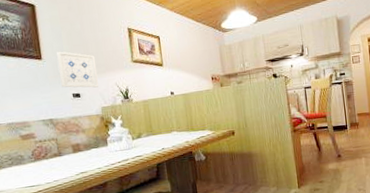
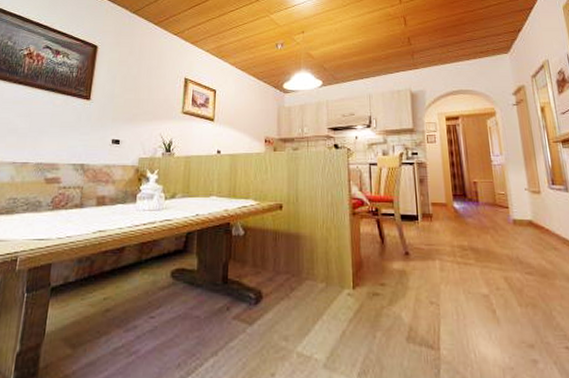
wall art: present [56,51,99,88] -> none [102,93,144,136]

